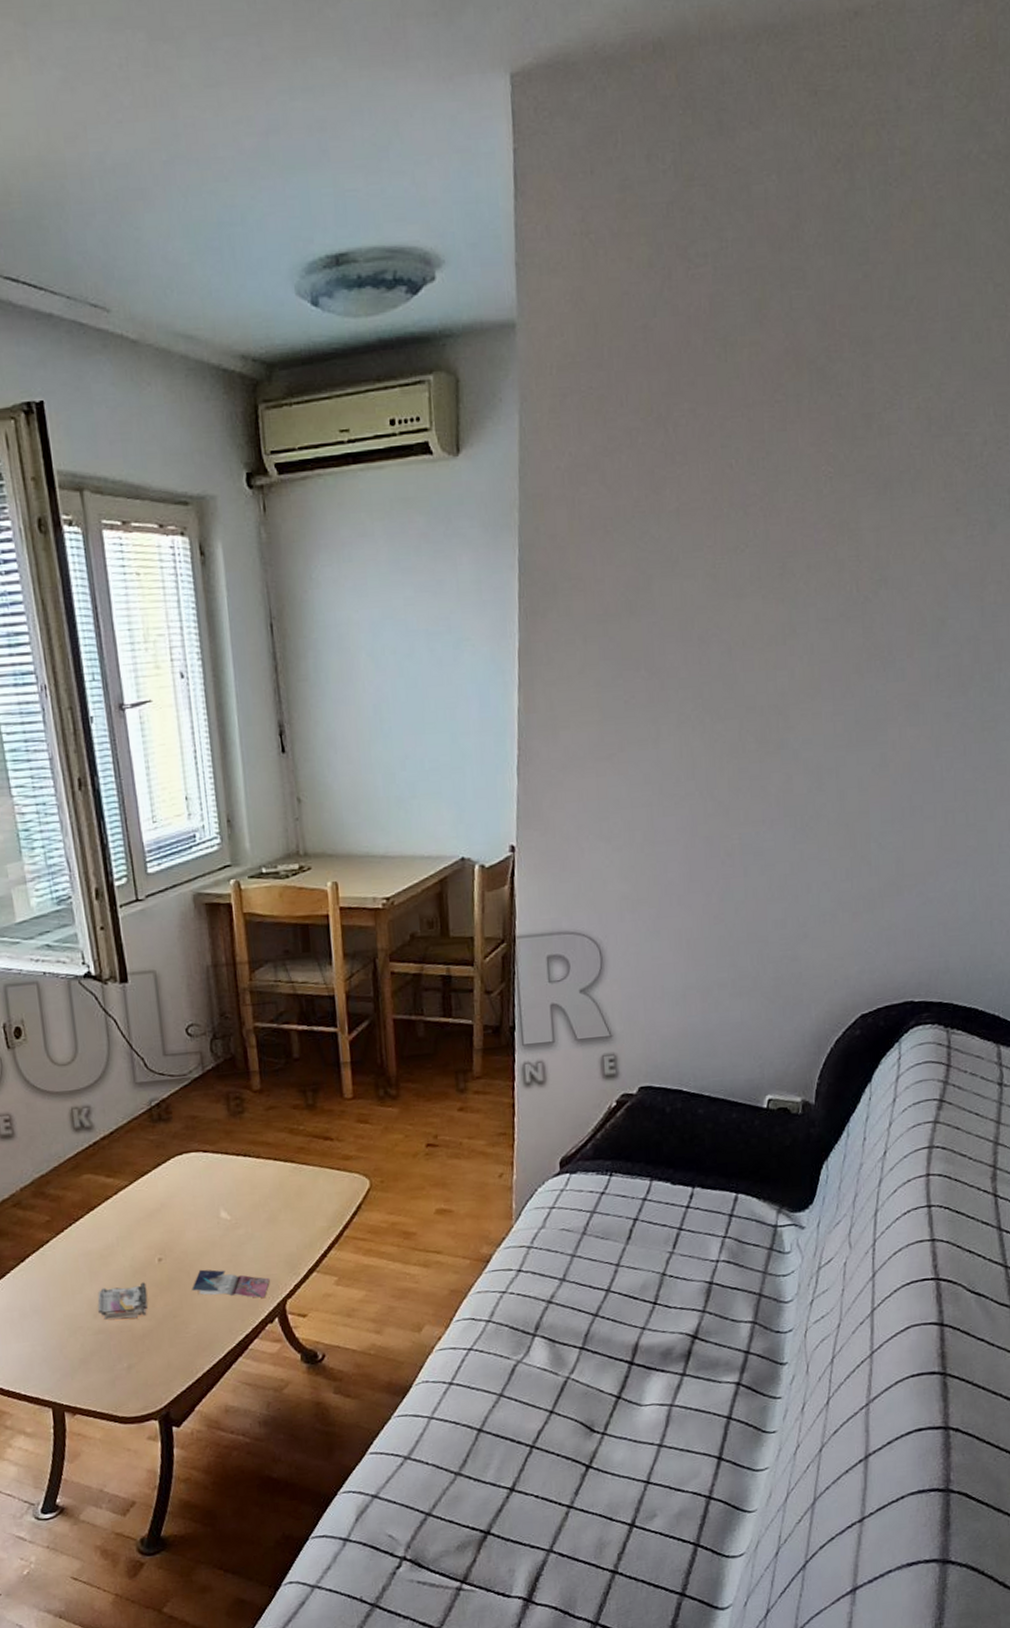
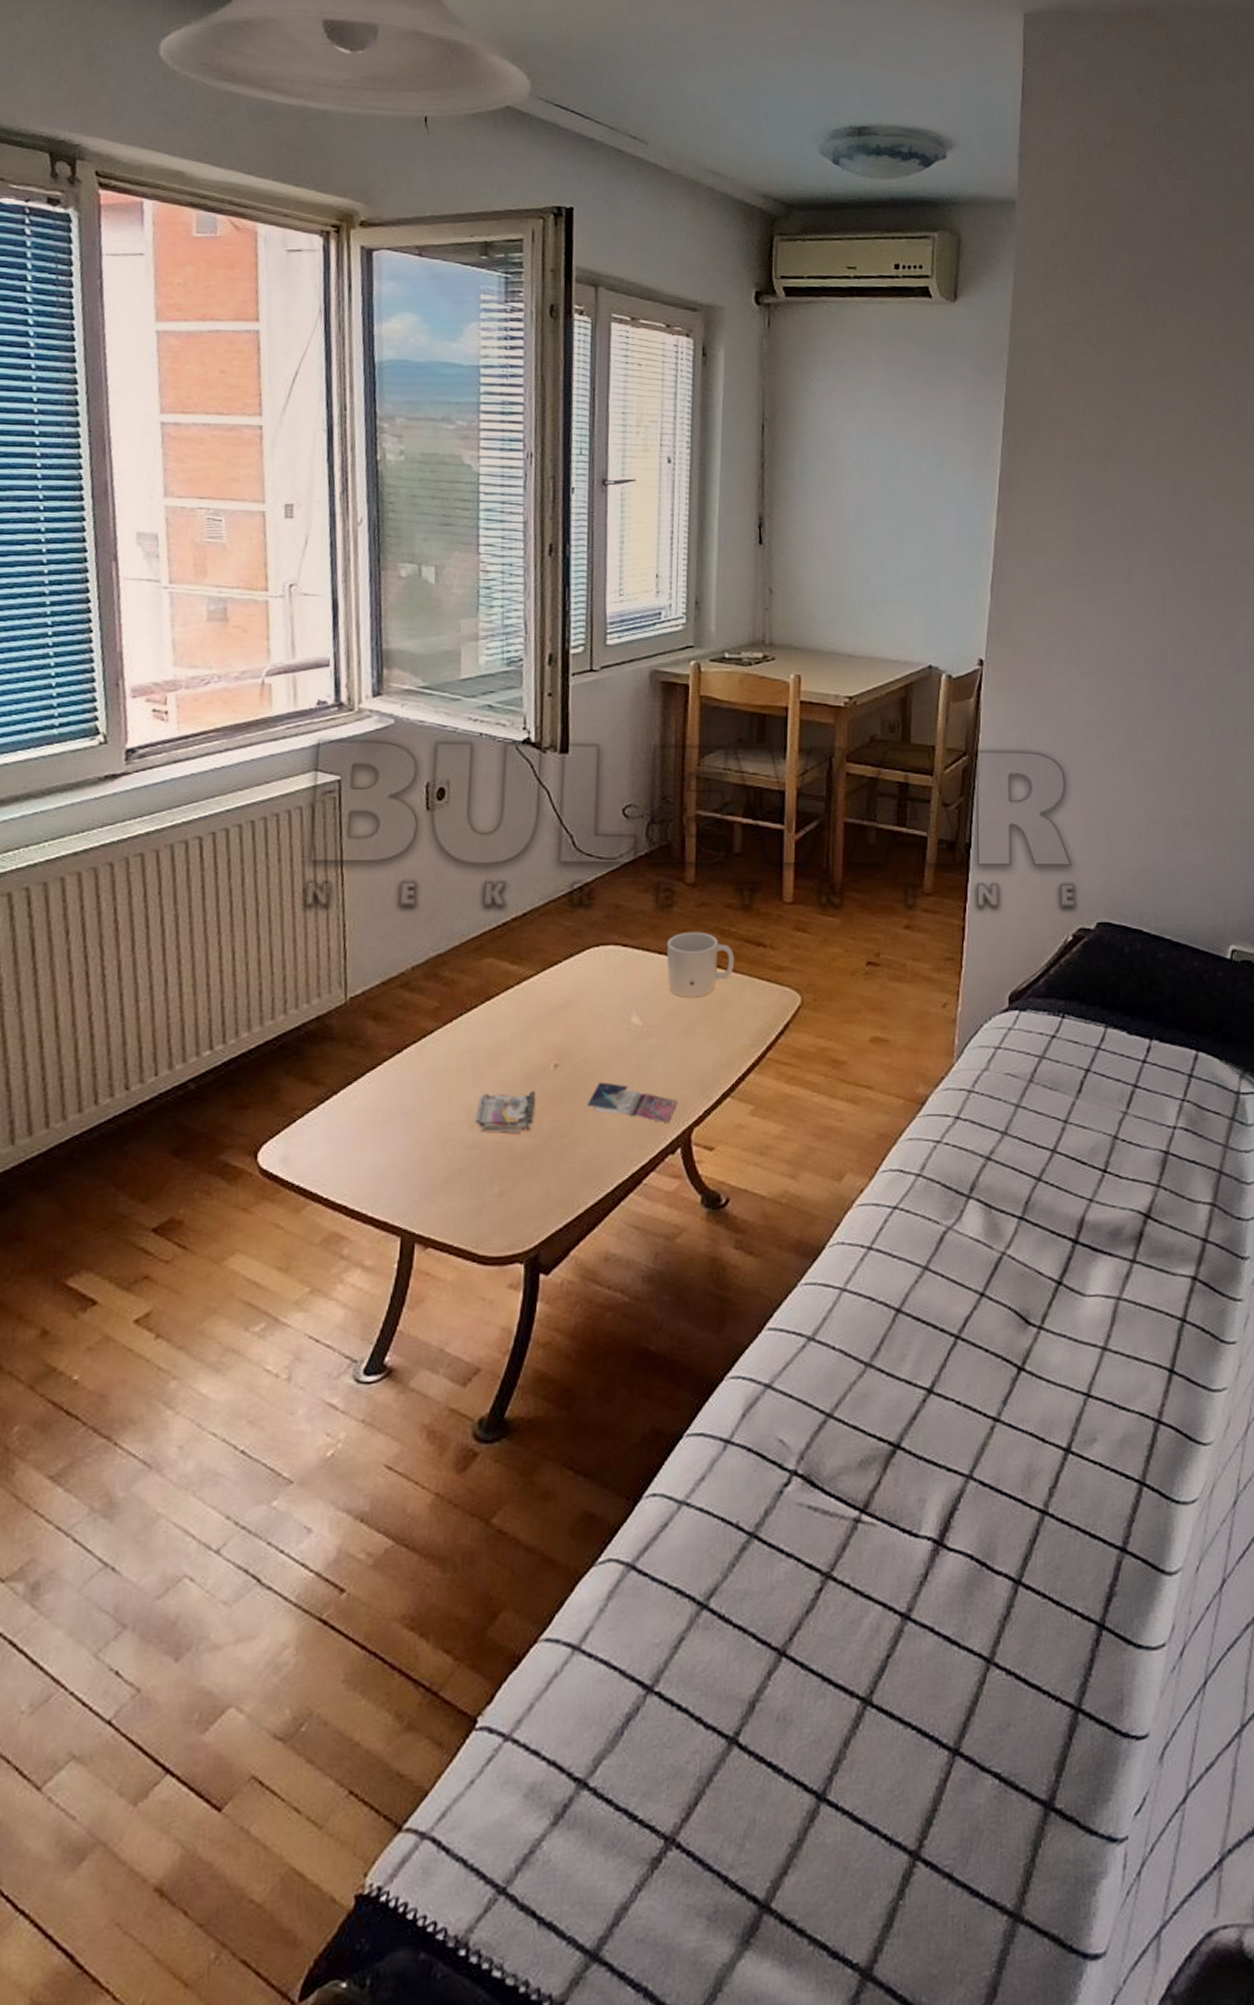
mug: none [242,1132,307,1193] -> present [666,931,735,999]

